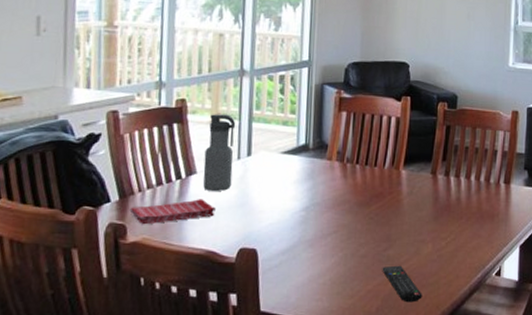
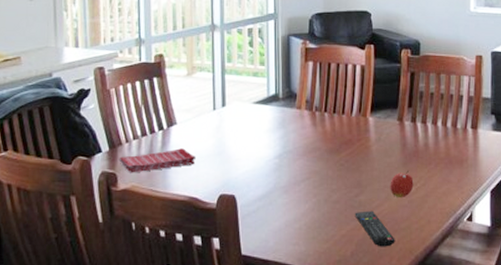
water bottle: present [203,114,236,191] -> none [182,68,210,140]
fruit: none [419,224,444,253] -> present [390,170,414,198]

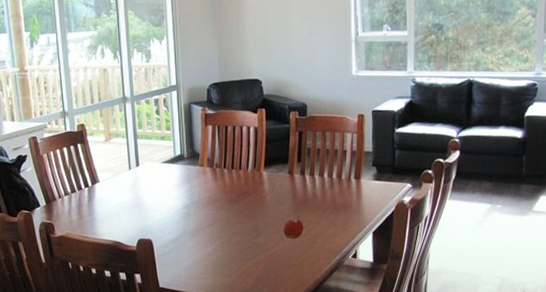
dish towel: present [119,148,196,173] -> none [54,202,117,223]
remote control: present [354,210,395,247] -> none [253,250,289,280]

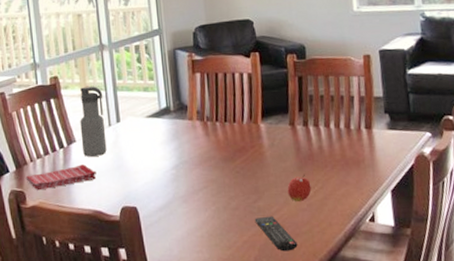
dish towel: none [54,202,117,223] -> present [25,164,97,191]
water bottle: none [103,134,127,195] -> present [80,86,107,157]
remote control: none [253,250,289,280] -> present [254,216,298,252]

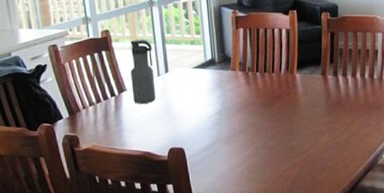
dish towel: present [25,164,97,191] -> none [78,111,146,135]
remote control: present [254,216,298,252] -> none [288,153,325,183]
fruit: present [287,174,312,202] -> none [317,117,338,142]

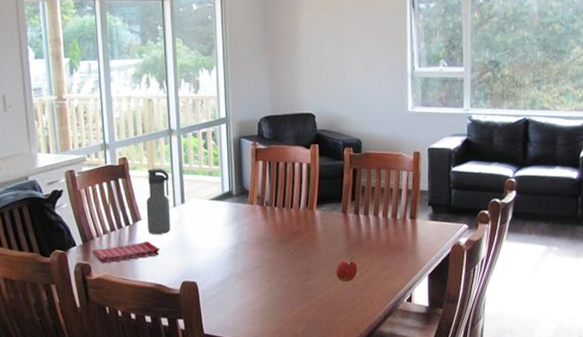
dish towel: none [78,111,146,135] -> present [91,241,160,264]
fruit: none [317,117,338,142] -> present [336,257,358,283]

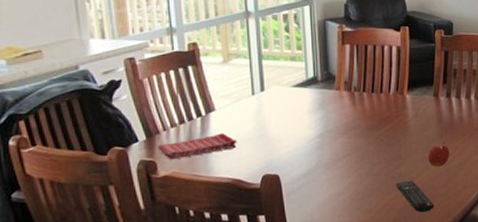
water bottle: present [146,169,171,234] -> none [221,54,249,126]
remote control: none [304,294,342,326] -> present [395,180,434,213]

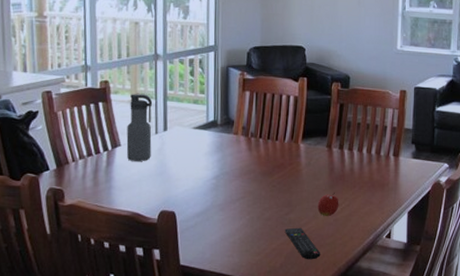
dish towel: present [157,133,237,160] -> none [66,168,139,190]
water bottle: none [221,54,249,126] -> present [126,94,153,161]

